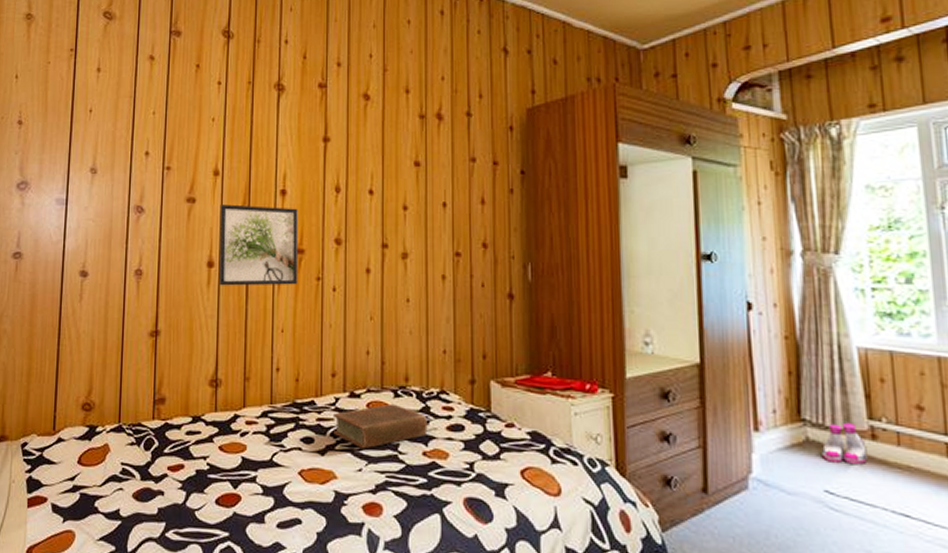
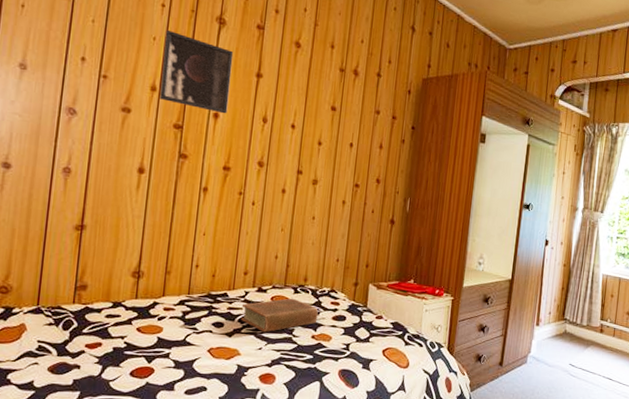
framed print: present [218,204,299,286] -> none [148,118,228,197]
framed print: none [223,107,296,189] -> present [159,29,234,114]
boots: present [822,422,868,464] -> none [572,321,597,348]

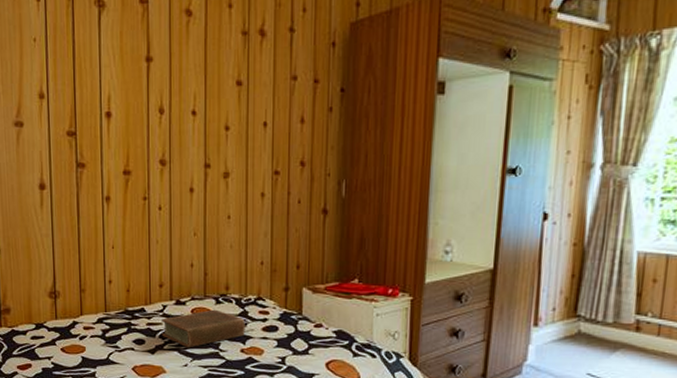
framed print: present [159,29,234,114] -> none [44,26,120,112]

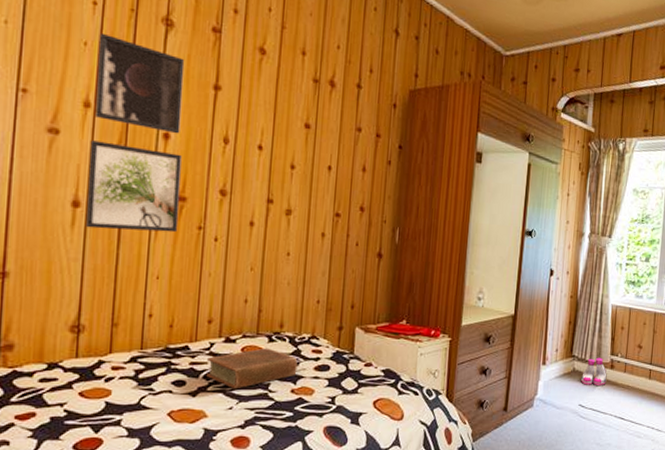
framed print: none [44,26,120,112] -> present [95,32,185,134]
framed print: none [47,127,126,207] -> present [85,140,182,233]
boots: none [590,317,630,351] -> present [581,357,607,385]

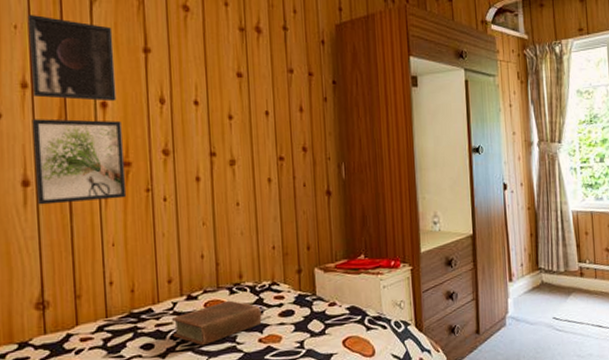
boots: present [581,357,607,385] -> none [551,266,578,297]

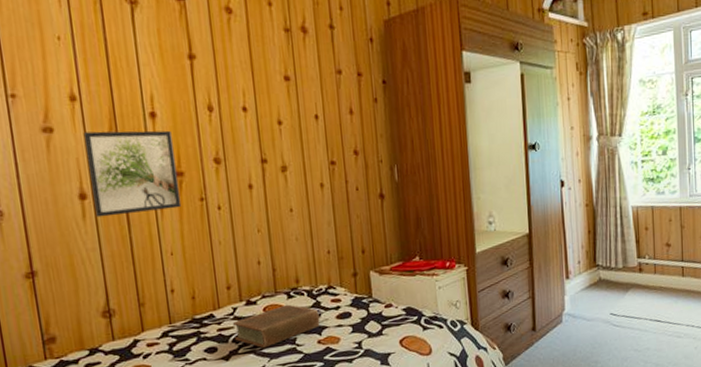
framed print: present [27,14,117,102] -> none [69,23,165,112]

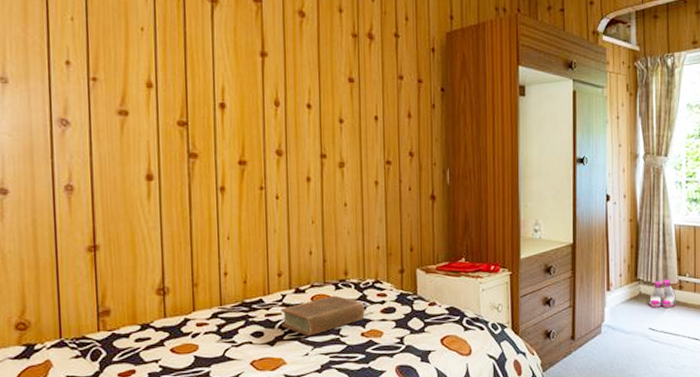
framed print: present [83,130,182,218] -> none [156,117,242,198]
boots: none [609,262,637,293] -> present [649,279,676,308]

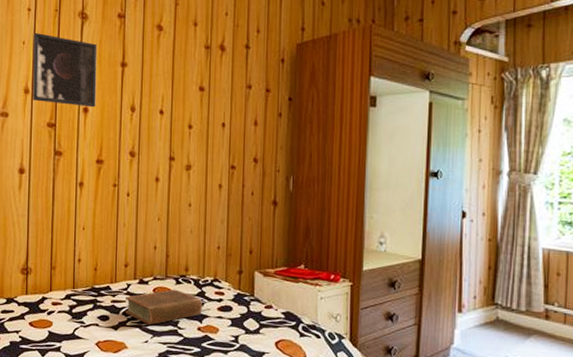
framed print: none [153,17,234,103] -> present [32,32,98,108]
boots: present [649,279,676,308] -> none [507,306,541,337]

